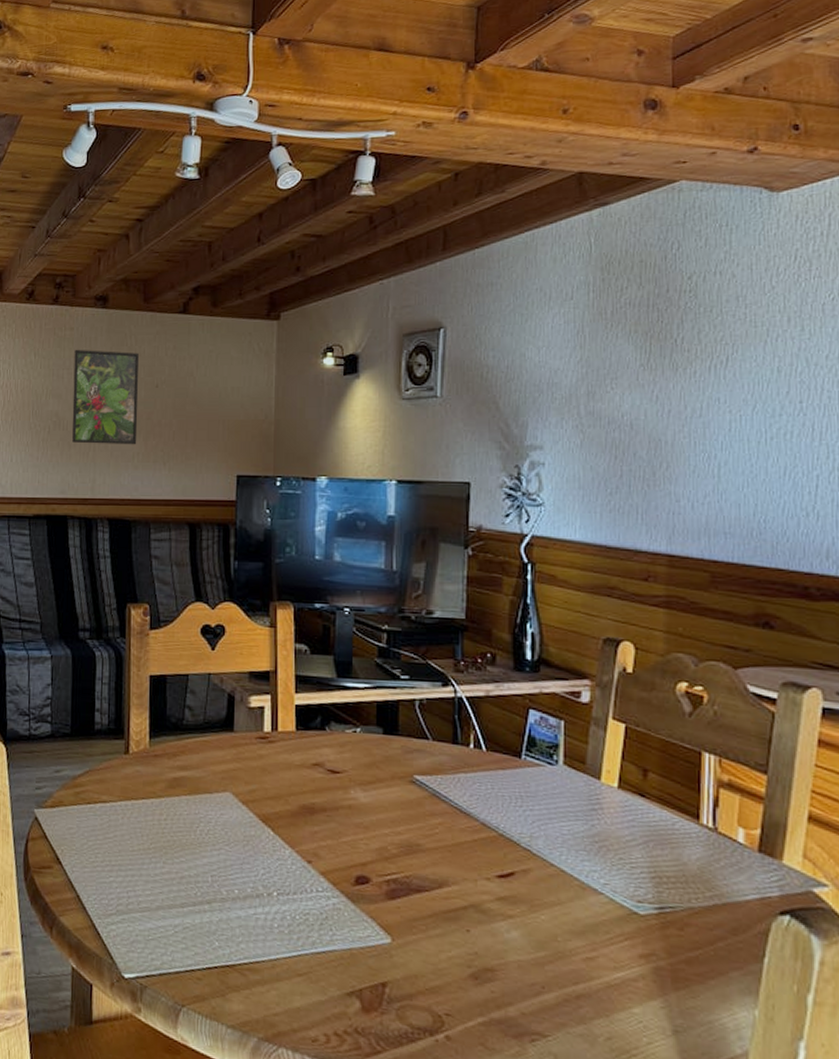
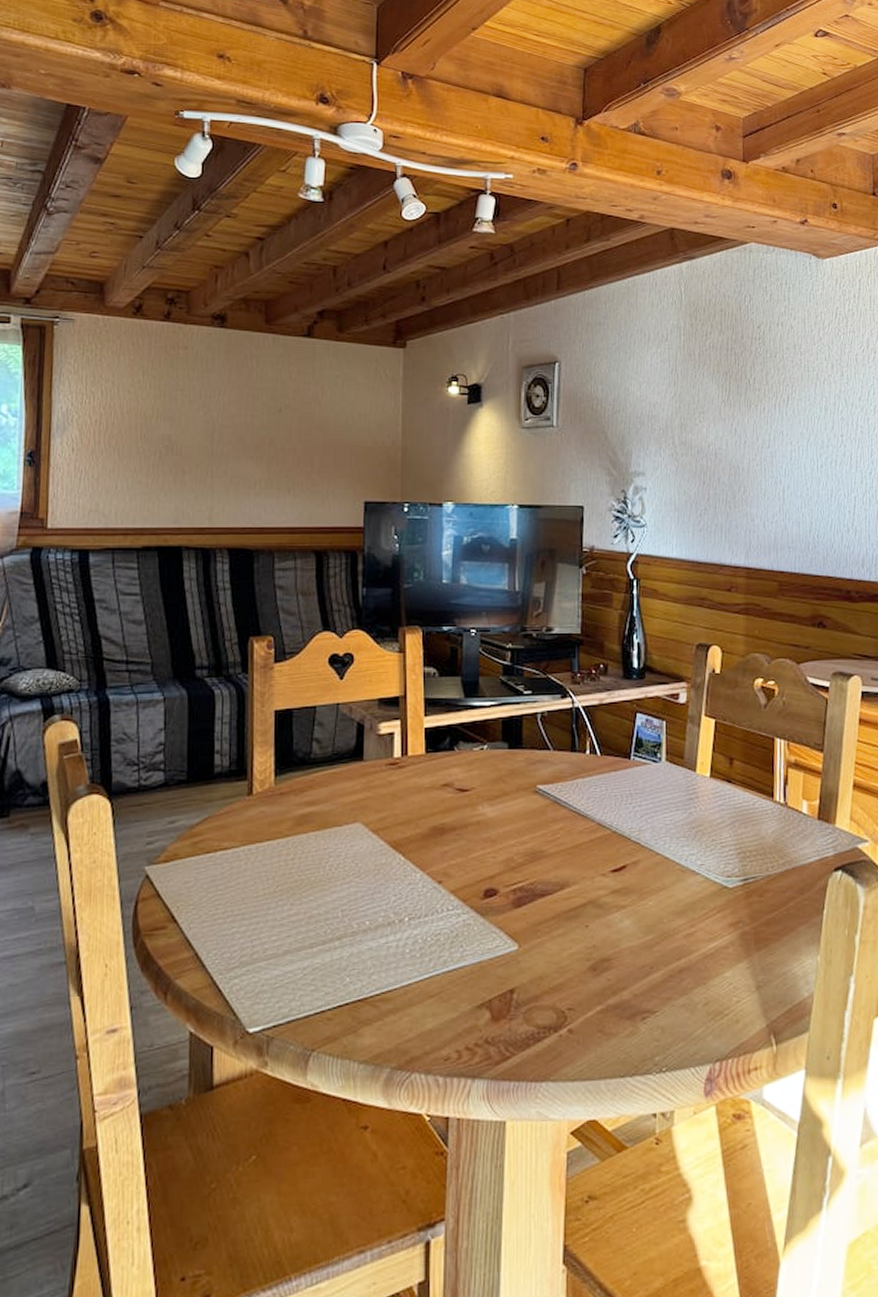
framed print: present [71,349,139,445] -> none [186,369,261,471]

